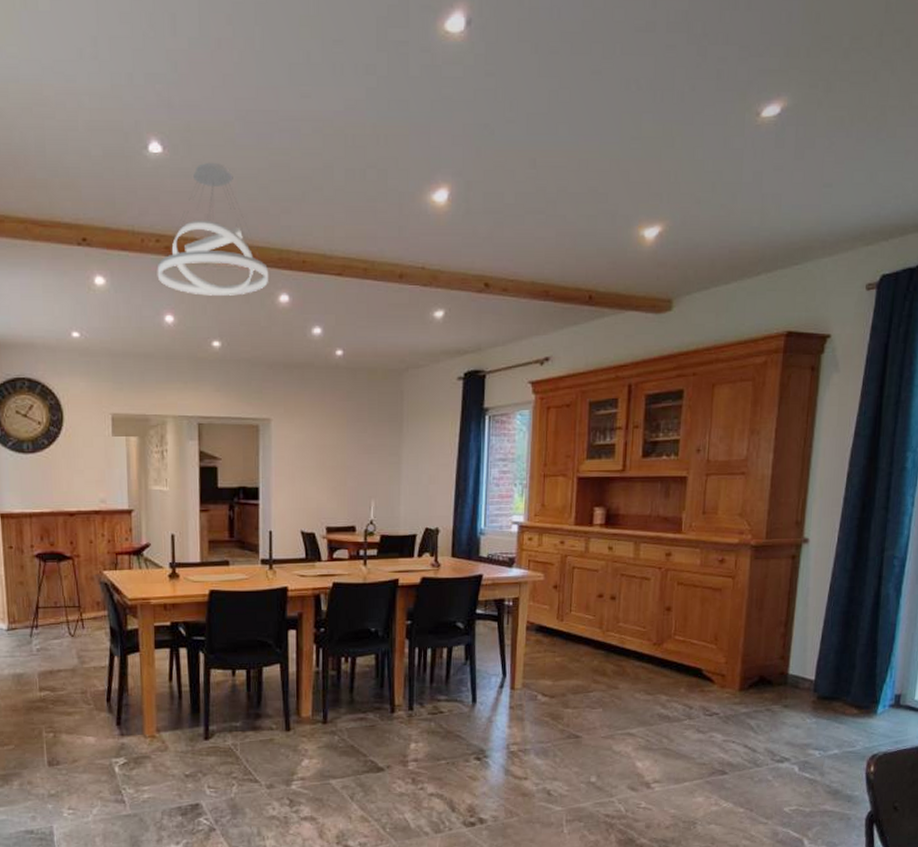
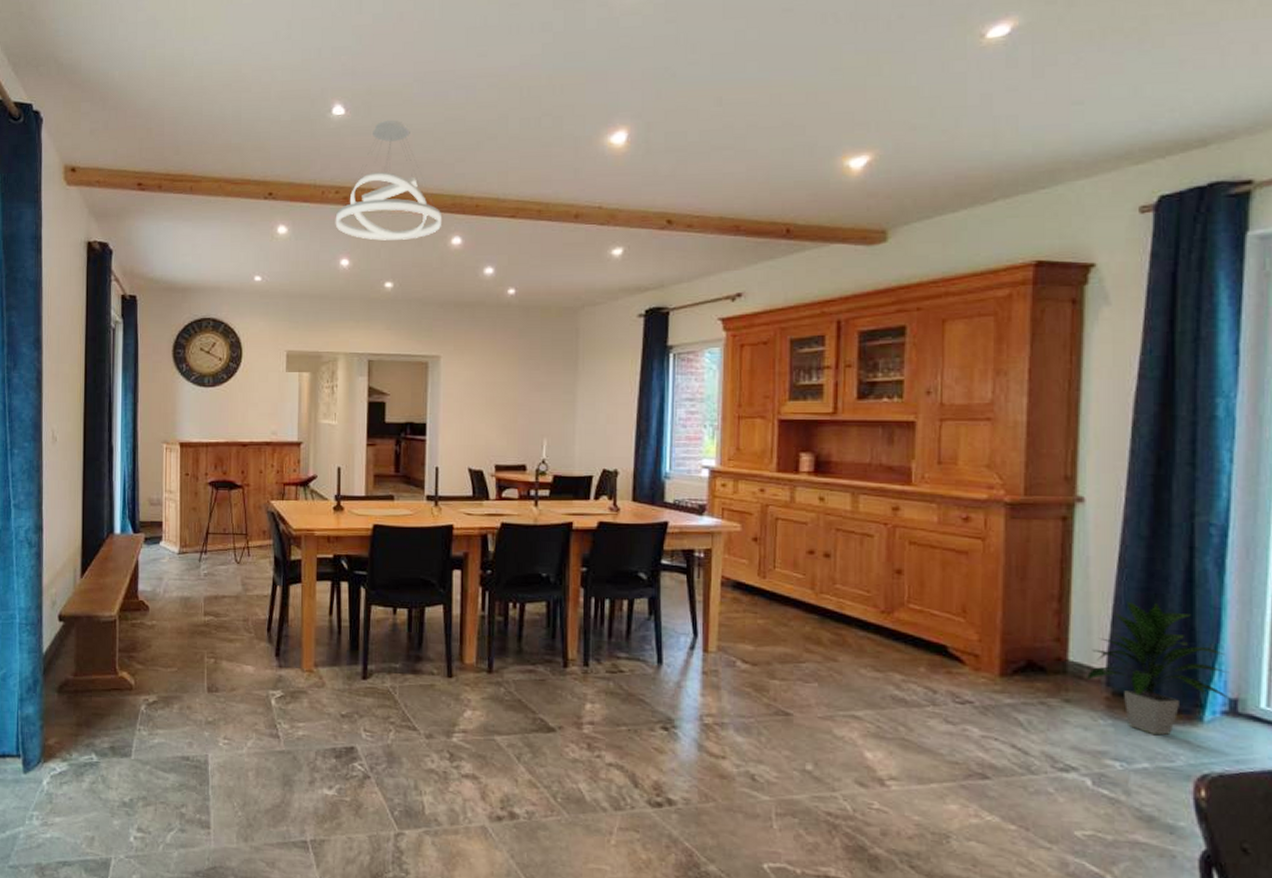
indoor plant: none [799,623,897,728] -> present [1085,601,1232,736]

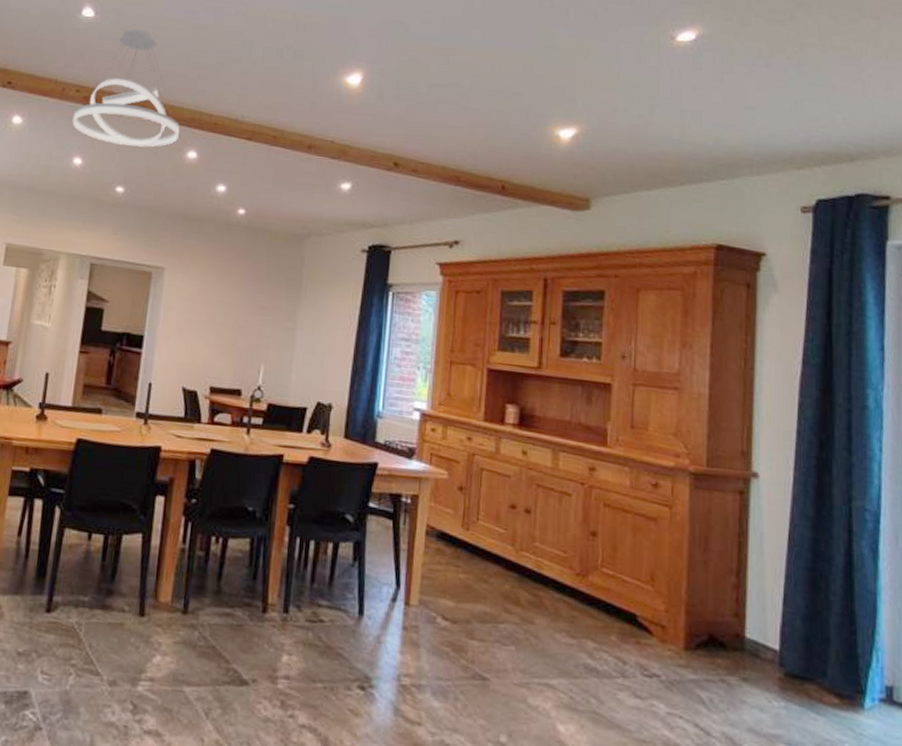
indoor plant: present [1085,601,1232,736] -> none [761,580,888,721]

